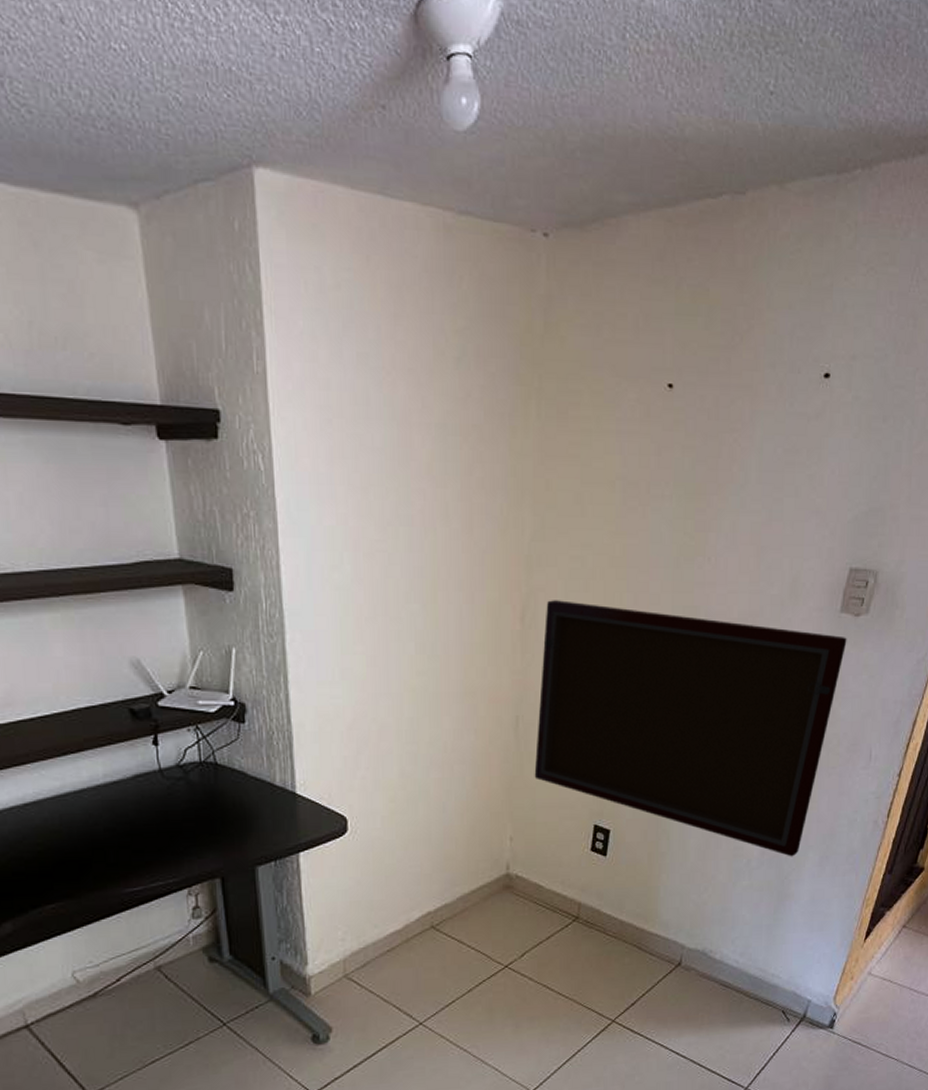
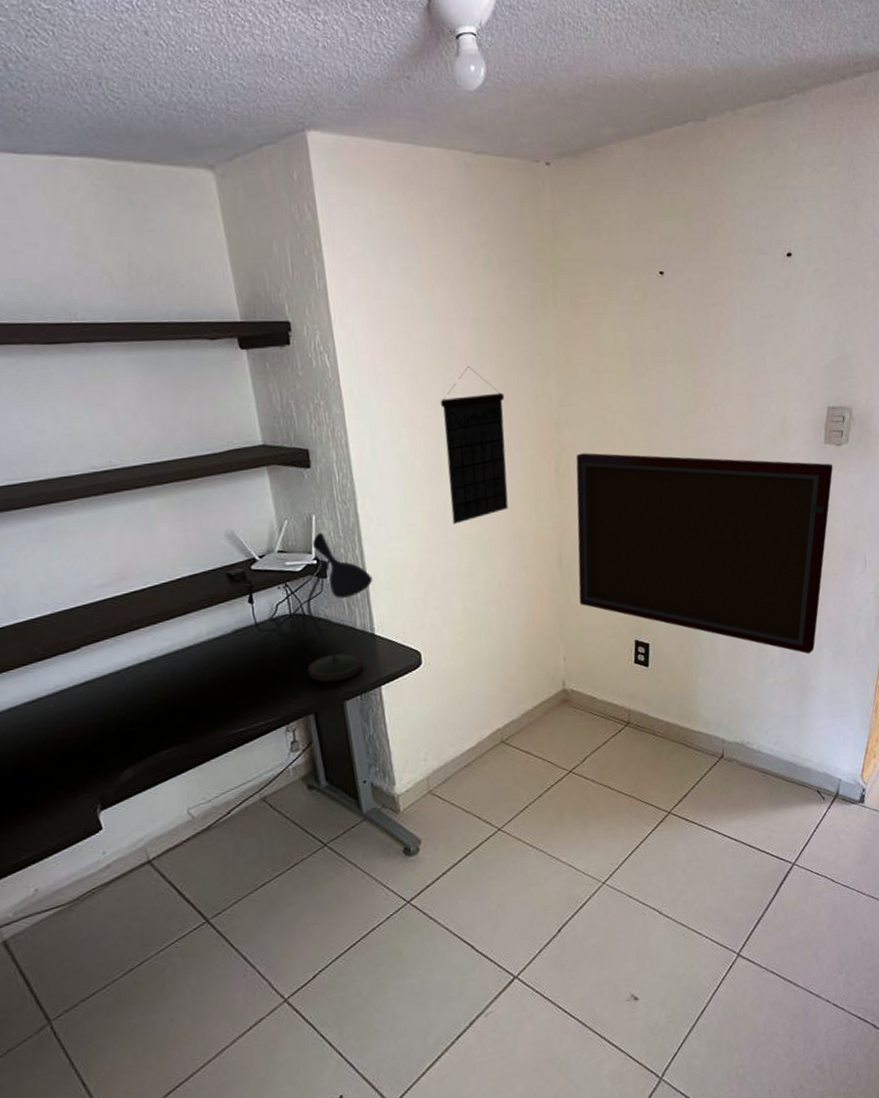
desk lamp: none [216,668,298,844] -> present [306,532,373,683]
calendar: none [391,483,469,672] -> present [440,366,509,524]

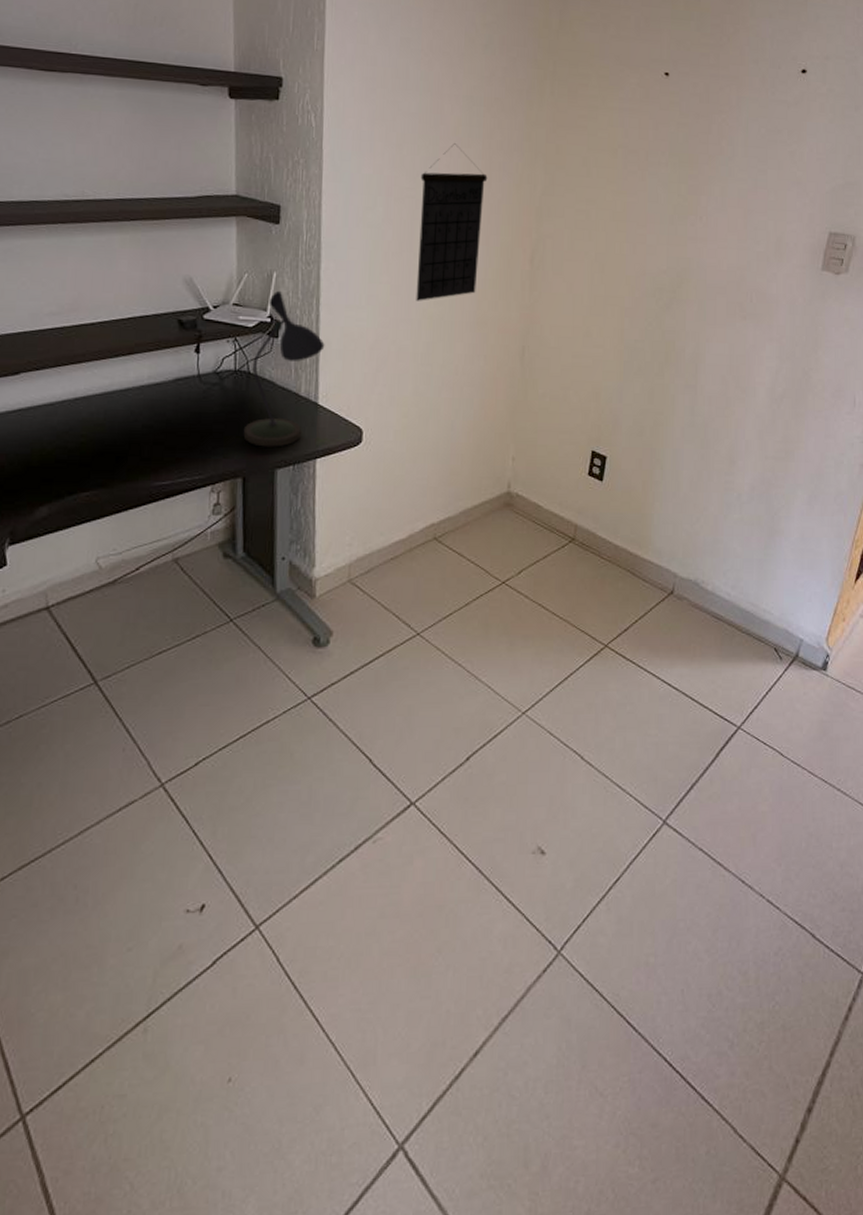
wall art: present [576,453,833,654] -> none [537,246,829,494]

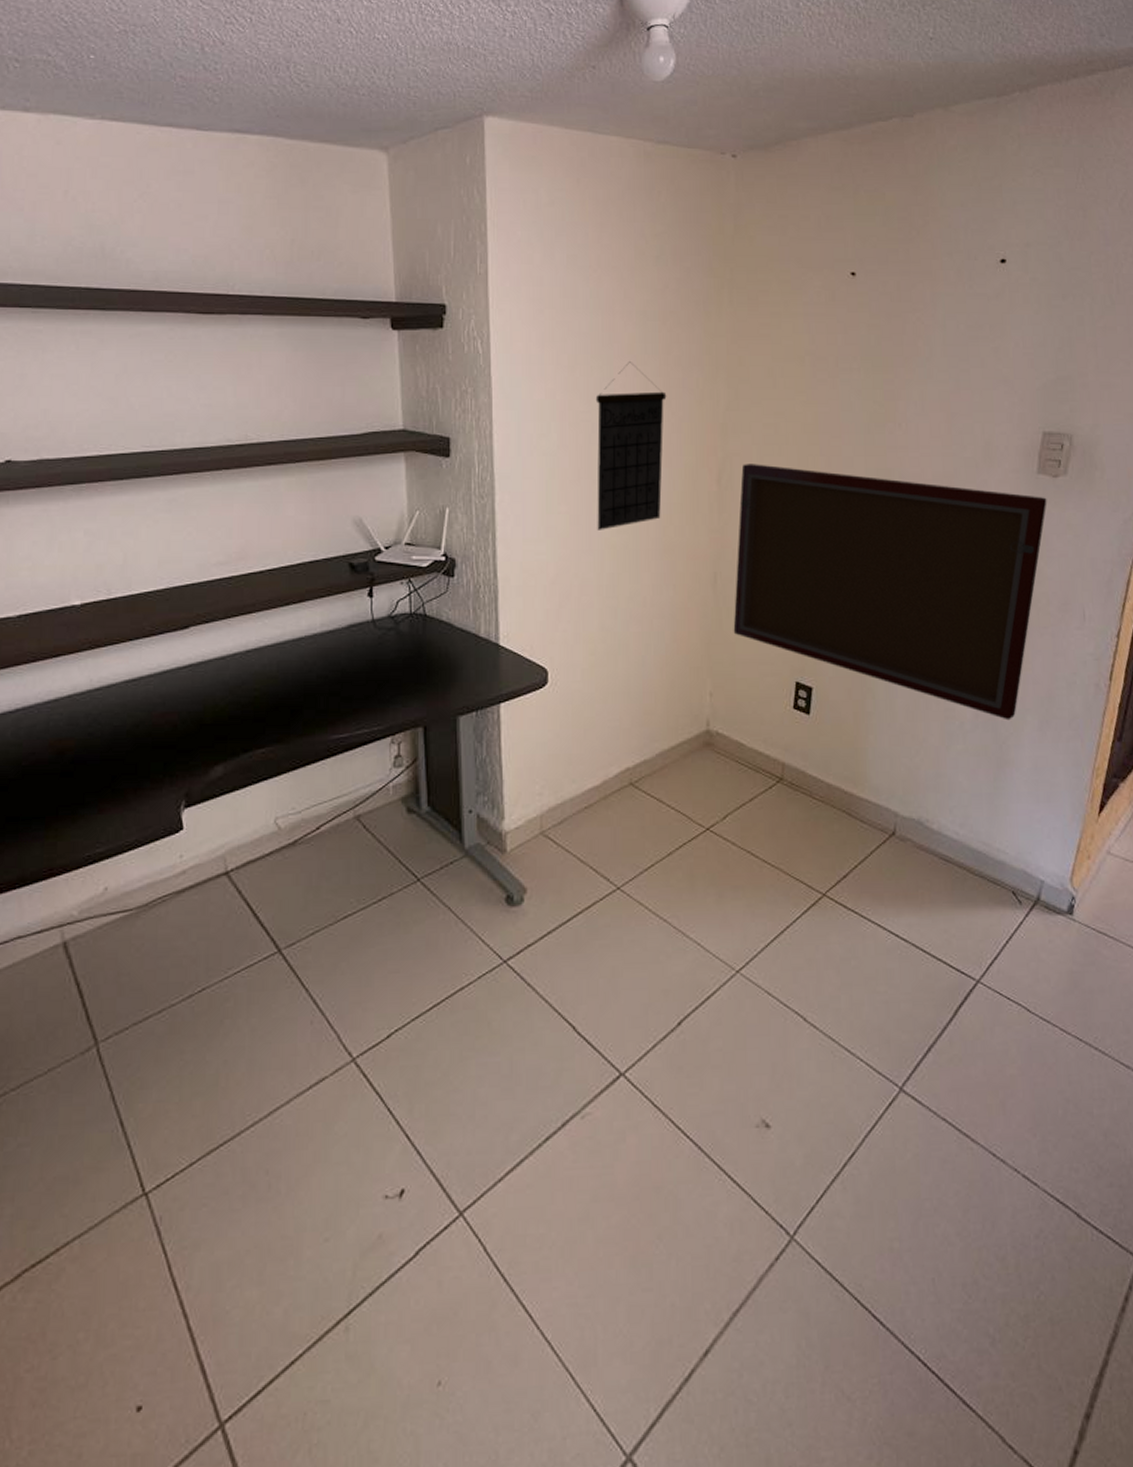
desk lamp: present [243,290,325,447] -> none [422,527,503,693]
wall art: none [537,246,829,494] -> present [733,464,1047,721]

